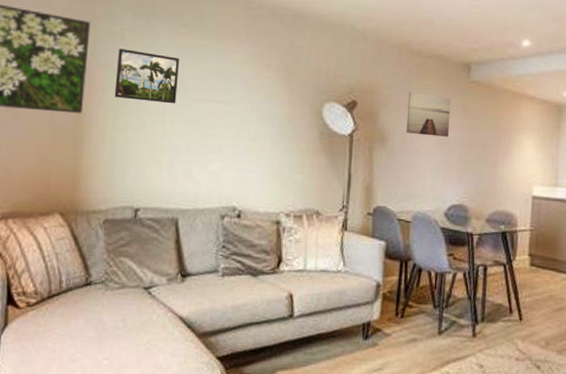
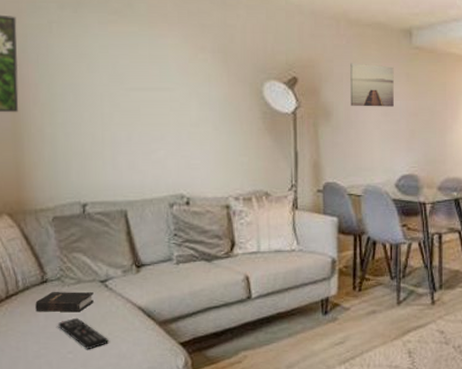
hardback book: none [76,294,136,318] -> present [35,291,94,313]
remote control: none [97,323,147,358] -> present [58,317,110,350]
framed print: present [114,48,179,104] -> none [48,42,113,95]

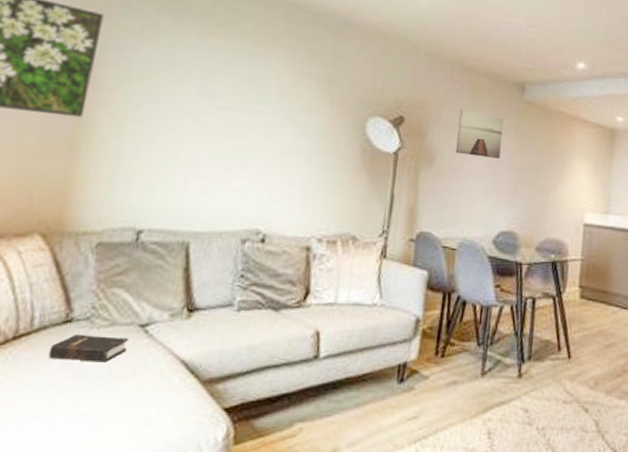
remote control: present [58,317,110,350] -> none [73,368,137,412]

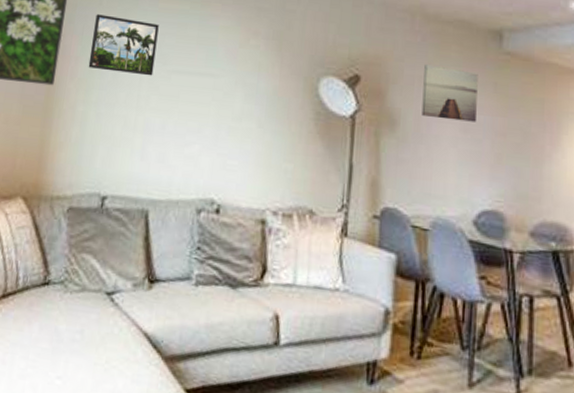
hardback book: present [48,333,128,363] -> none [31,296,97,328]
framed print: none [124,46,207,111] -> present [88,14,159,76]

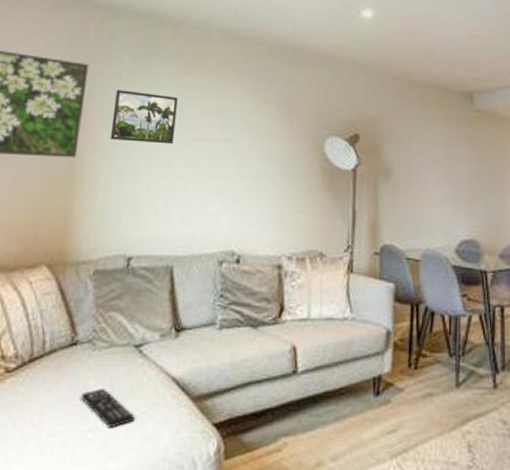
remote control: none [51,333,105,379] -> present [81,387,136,429]
wall art: present [421,64,478,122] -> none [411,123,455,168]

